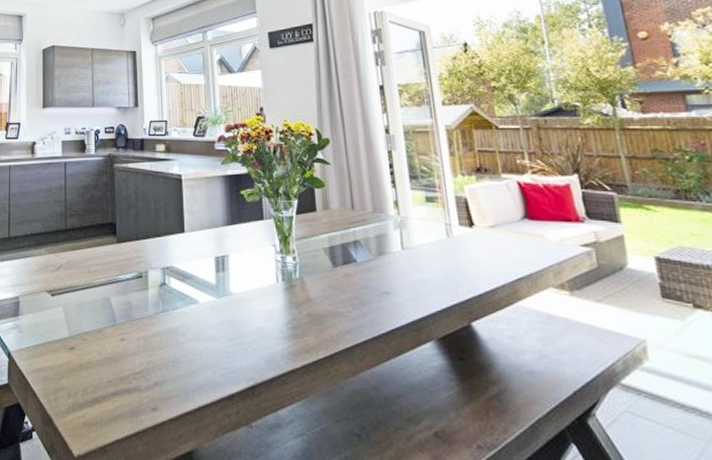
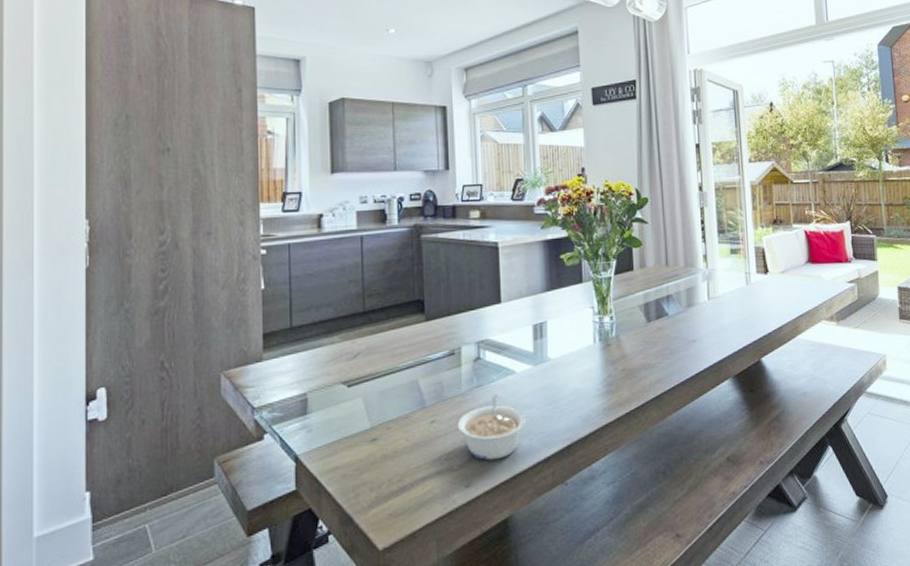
legume: none [144,321,210,388] -> present [457,394,527,461]

